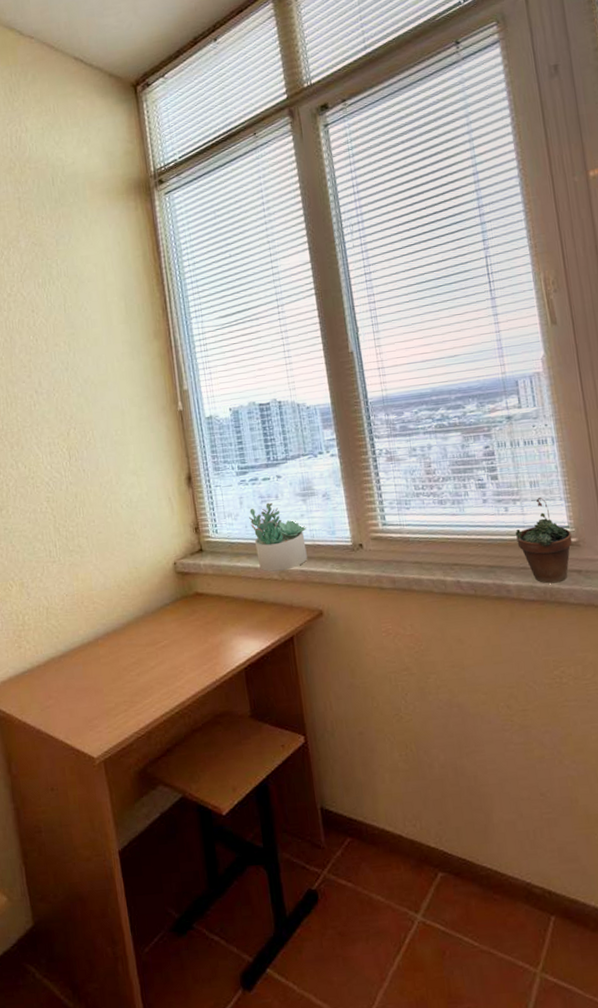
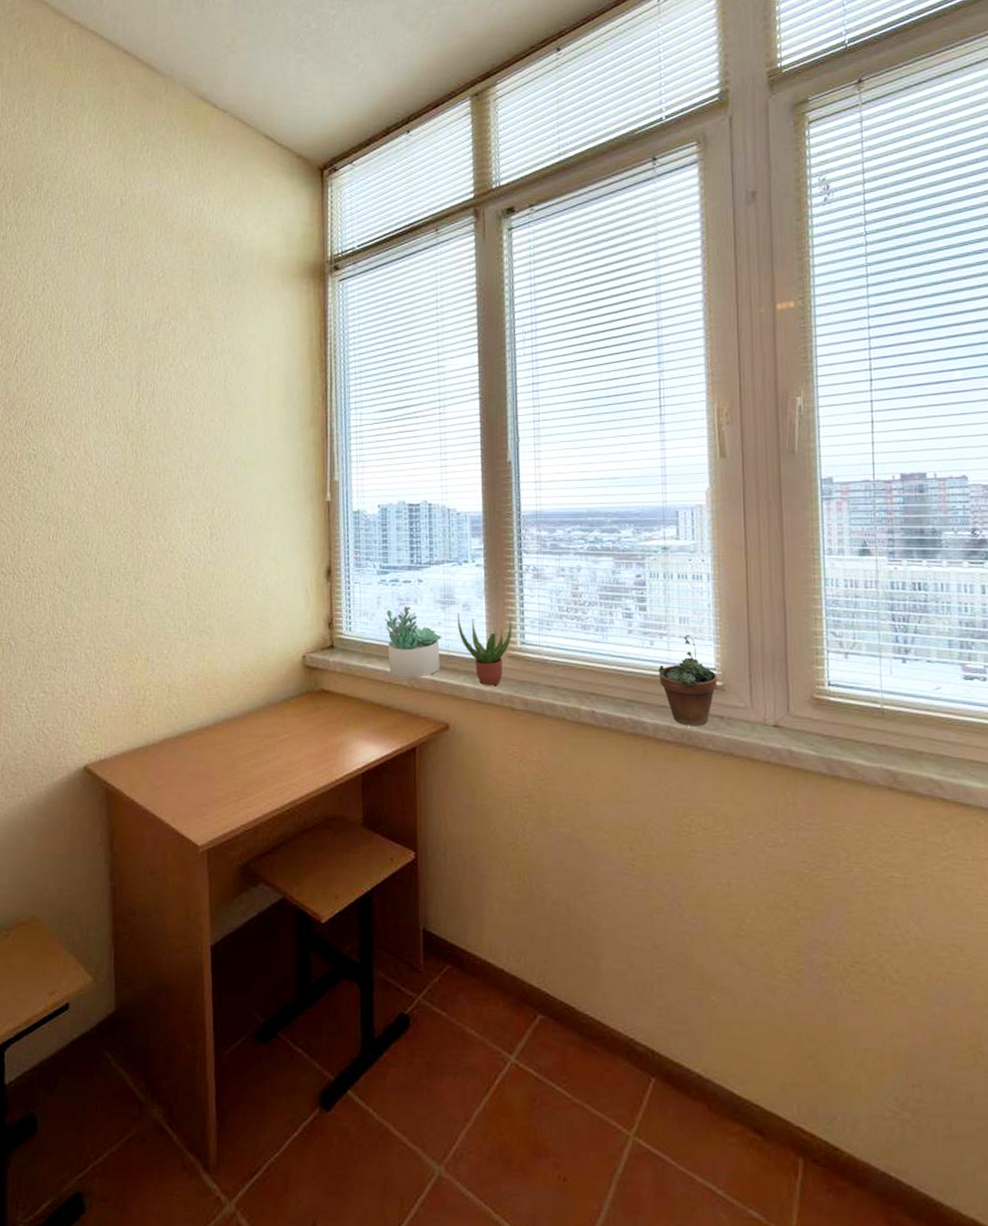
potted plant: none [319,502,373,570] -> present [458,612,512,686]

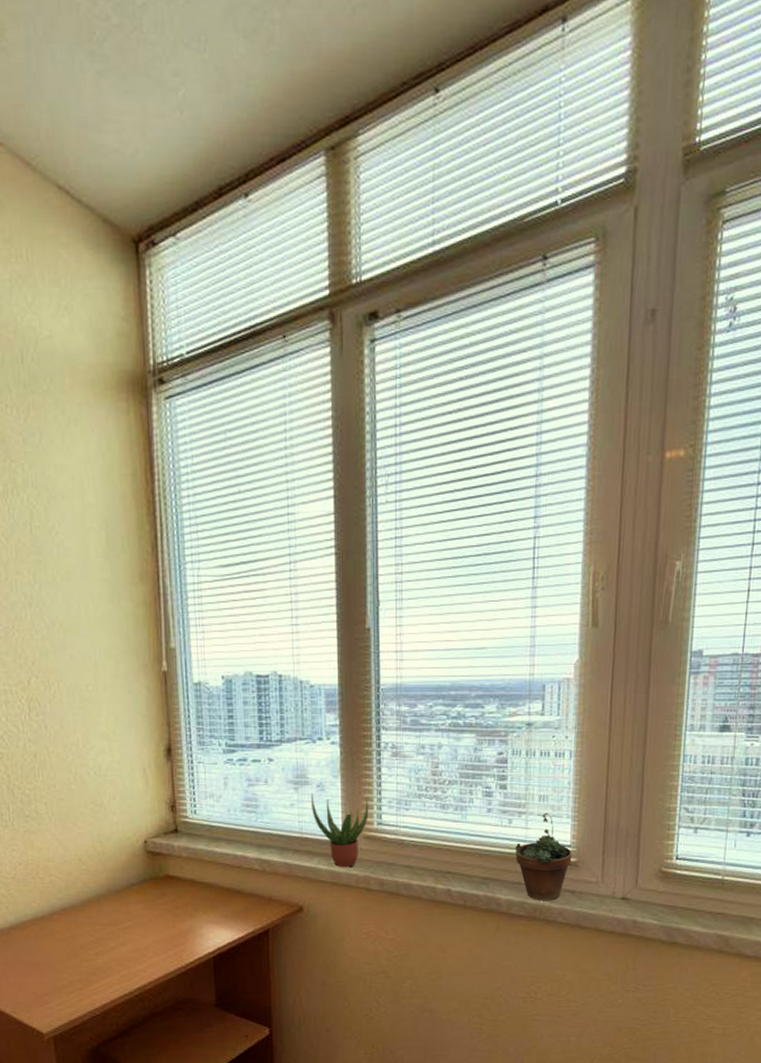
succulent plant: present [385,606,442,678] -> none [233,787,295,861]

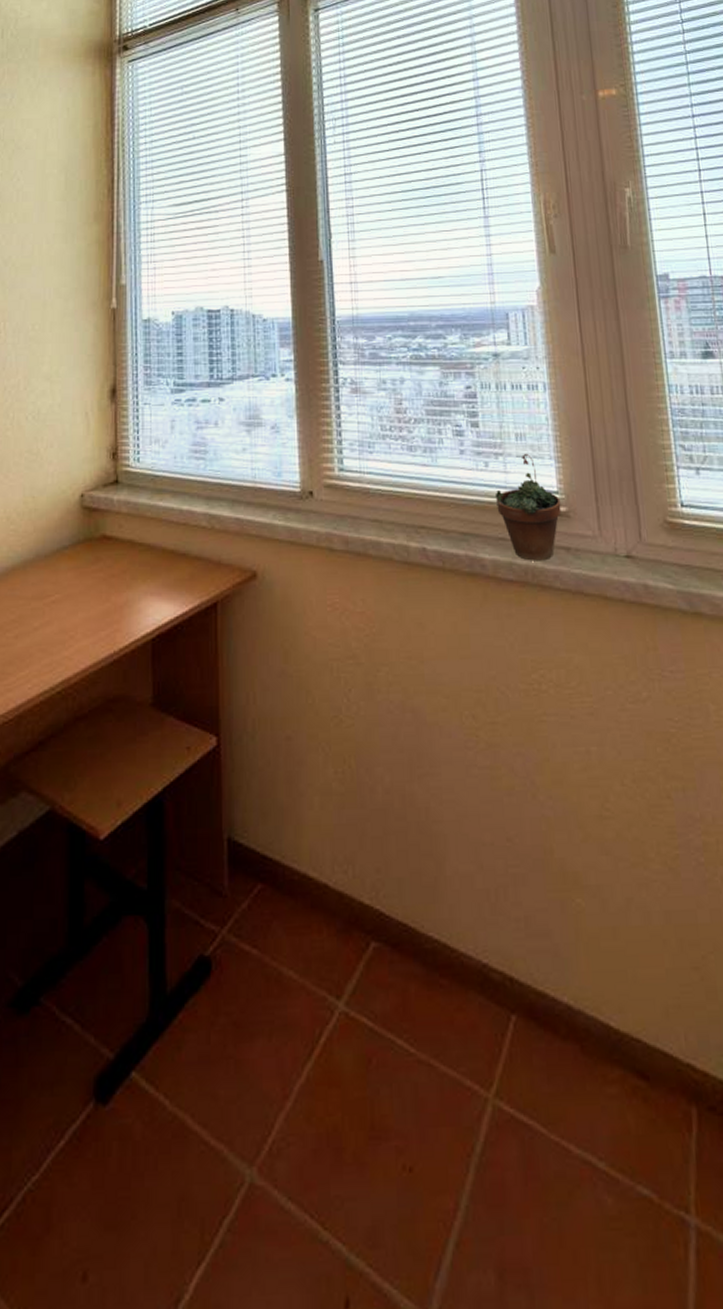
potted plant: present [312,793,369,868] -> none [265,436,329,523]

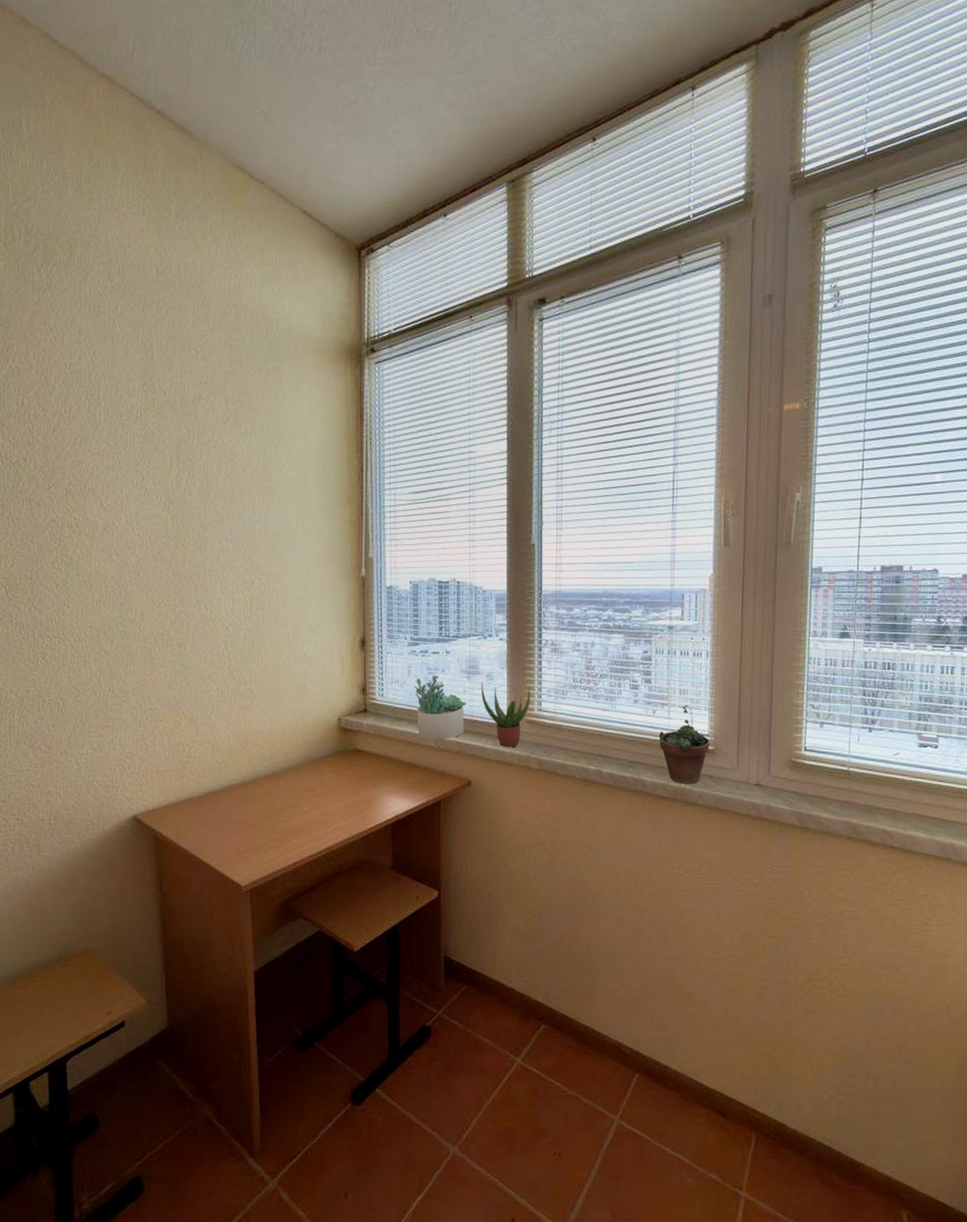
succulent plant: none [180,430,247,517] -> present [415,675,467,740]
potted plant: none [265,436,329,523] -> present [481,682,531,748]

